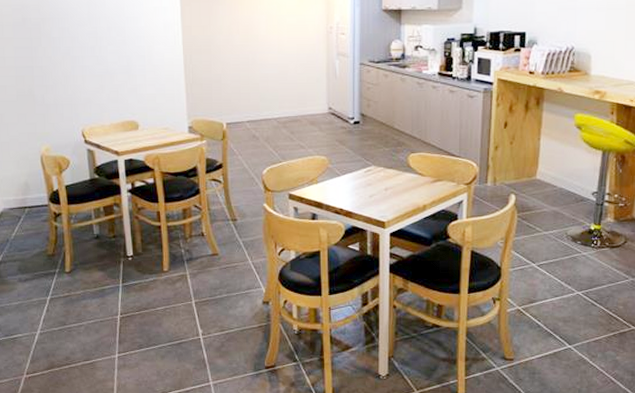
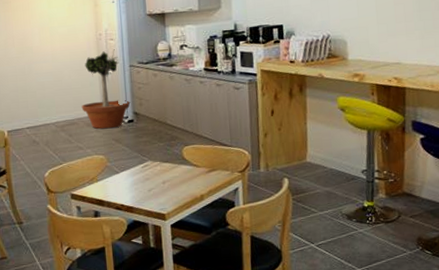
potted tree: none [306,45,357,129] -> present [81,49,130,129]

